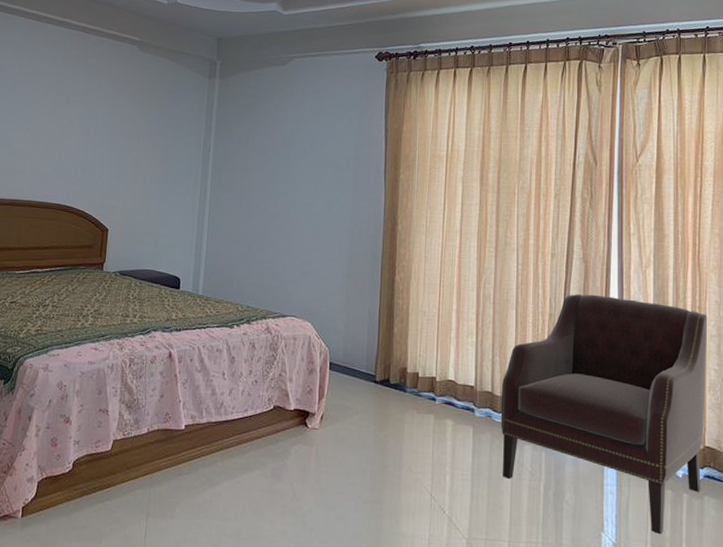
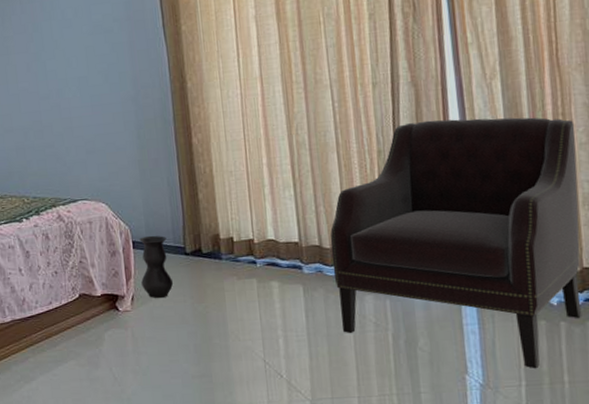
vase: none [332,359,360,421] -> present [139,235,173,298]

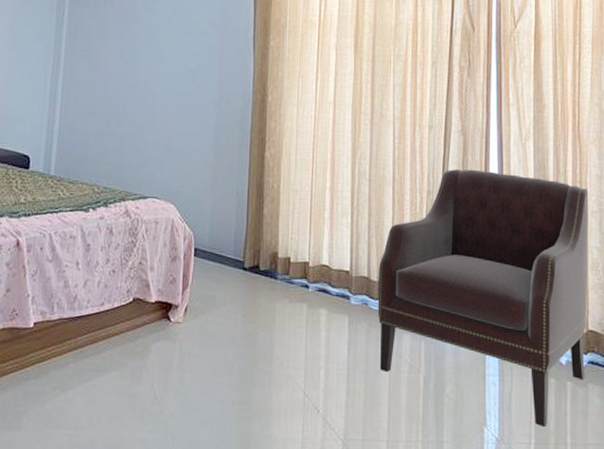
vase: present [139,235,173,298] -> none [197,244,228,312]

